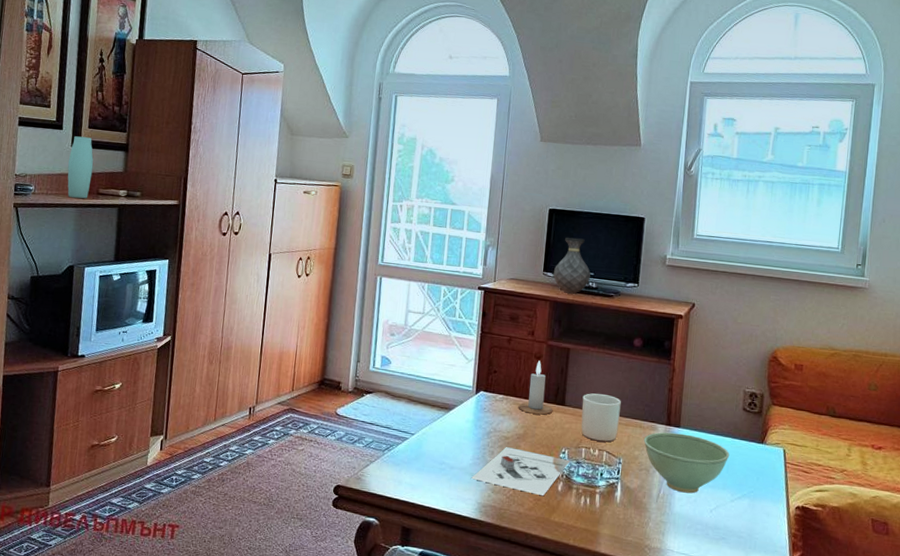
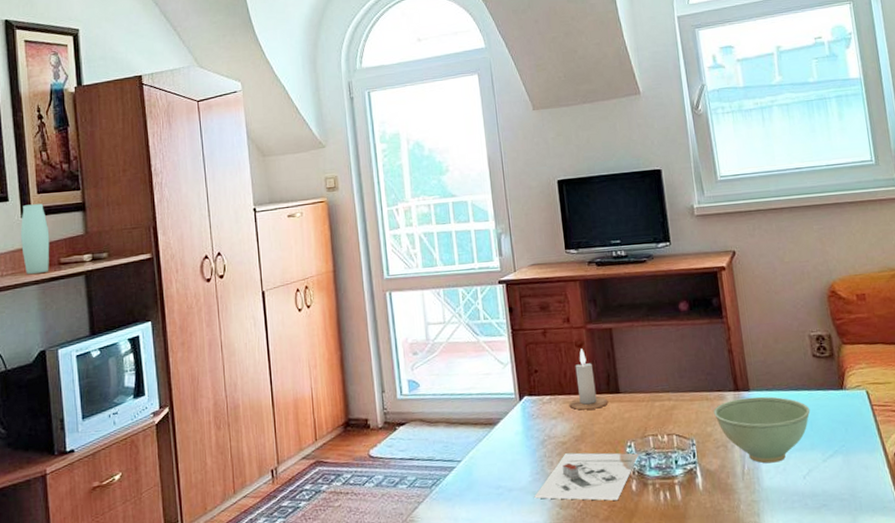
vase: present [554,237,591,294] -> none [576,205,617,268]
mug: present [580,393,622,443] -> none [637,371,684,426]

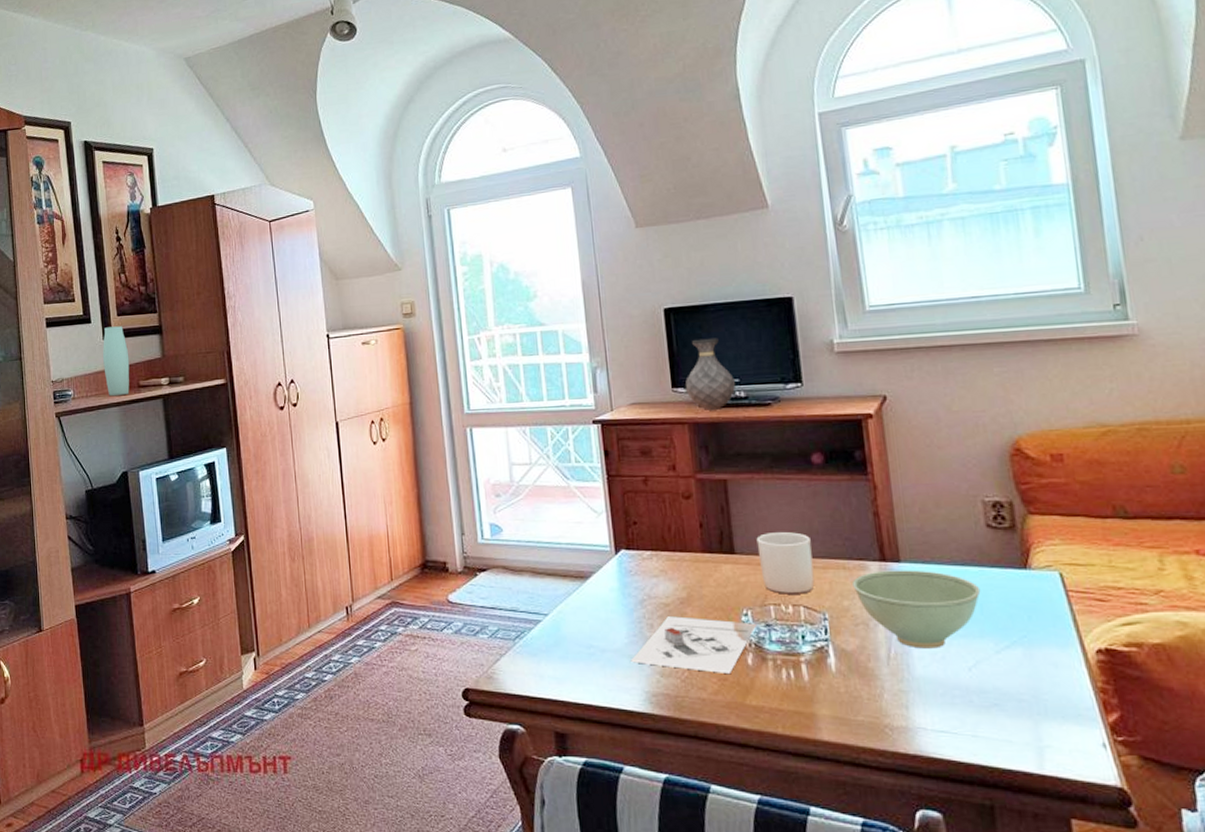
candle: present [569,348,609,410] -> none [673,501,721,570]
vase: none [576,205,617,268] -> present [686,338,735,410]
mug: none [637,371,684,426] -> present [756,531,815,594]

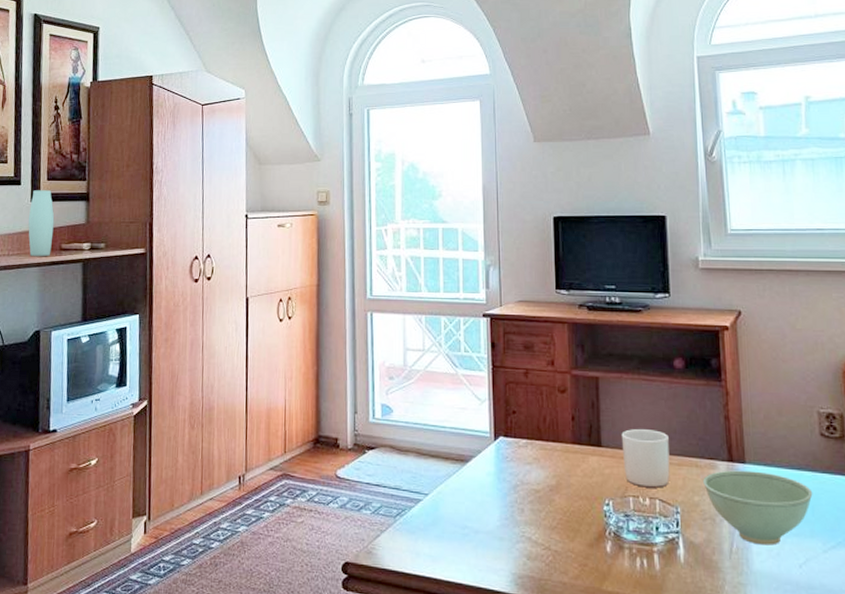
architectural model: present [631,616,757,675] -> none [501,502,617,561]
vase: present [686,338,735,410] -> none [568,247,611,312]

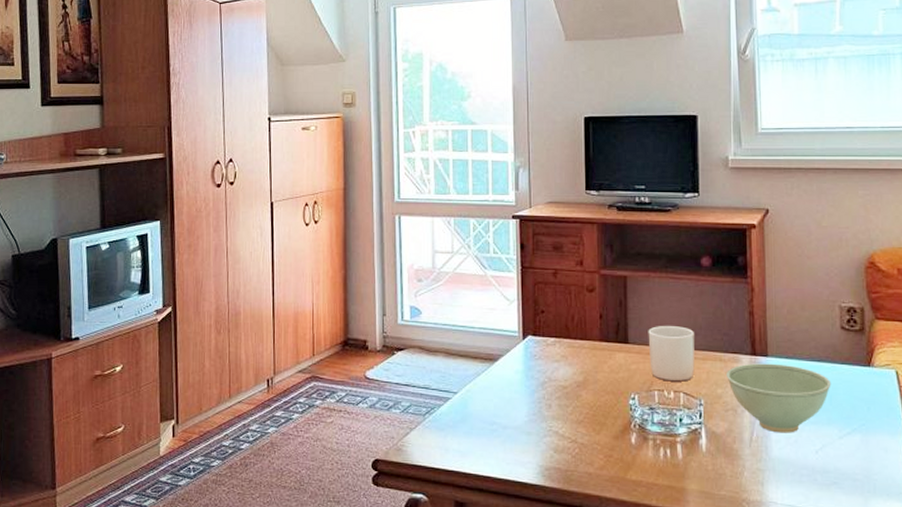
vase: present [28,190,55,257] -> none [40,94,67,163]

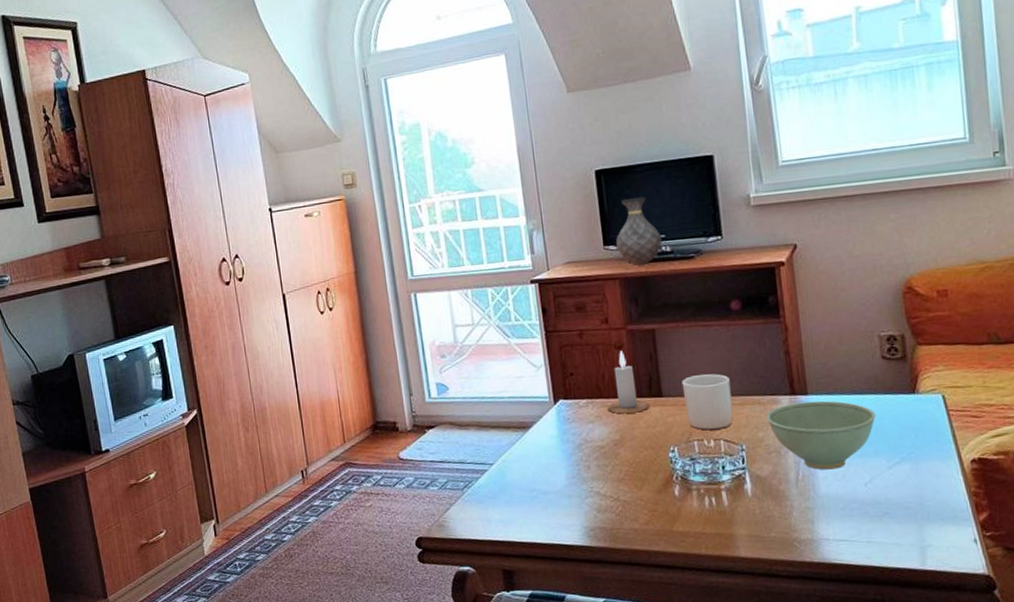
candle: none [574,294,615,357] -> present [607,351,650,414]
vase: none [598,147,641,213] -> present [616,196,662,265]

